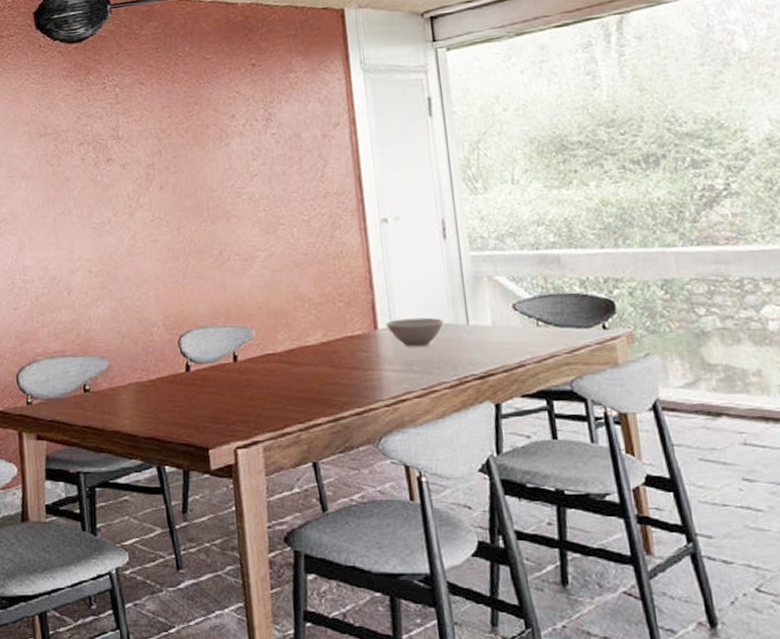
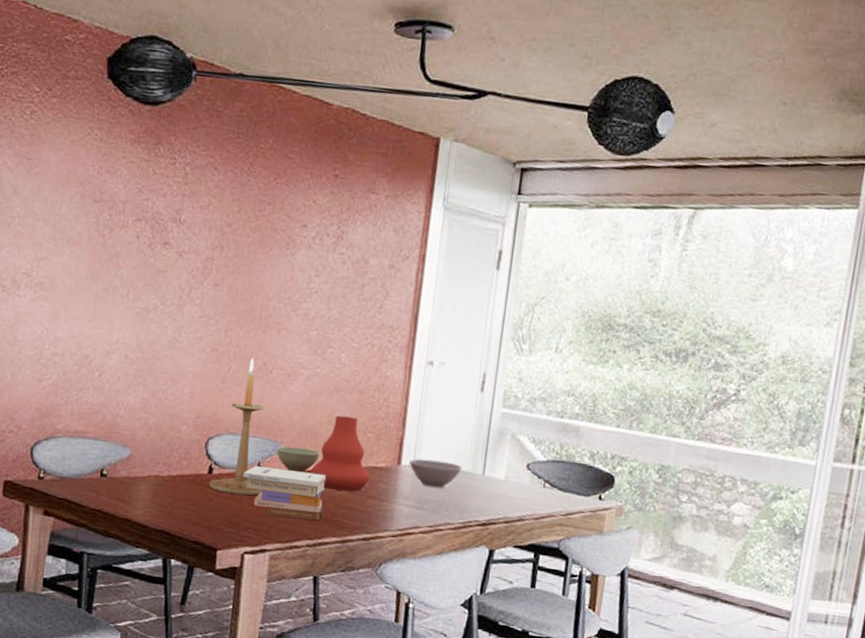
candlestick: none [188,250,243,389] -> present [208,358,264,496]
books: none [220,352,308,405] -> present [243,466,327,521]
bowl: none [248,329,293,356] -> present [276,446,320,473]
vase: none [287,289,349,367] -> present [311,415,370,492]

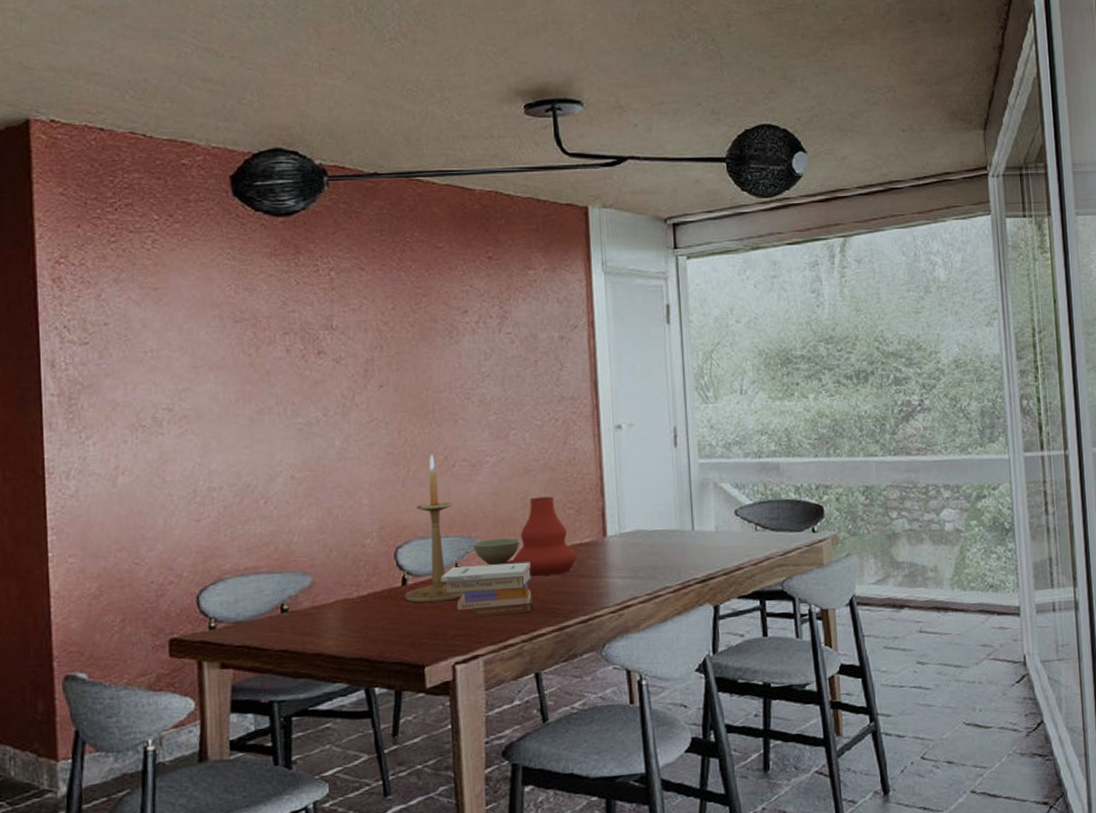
bowl: present [409,459,462,488] -> none [615,524,671,553]

